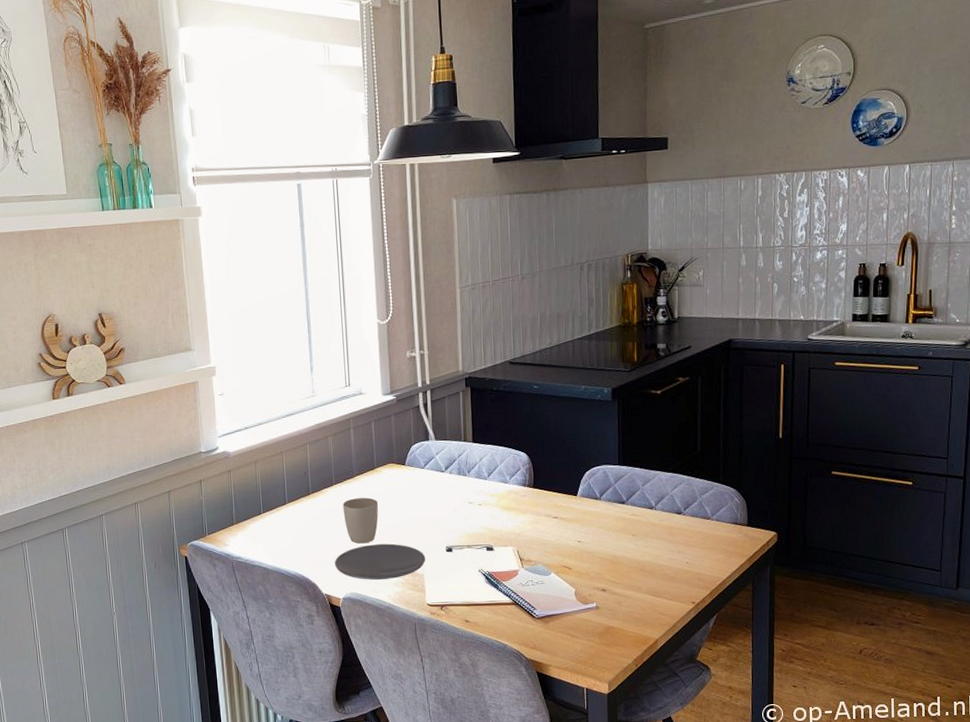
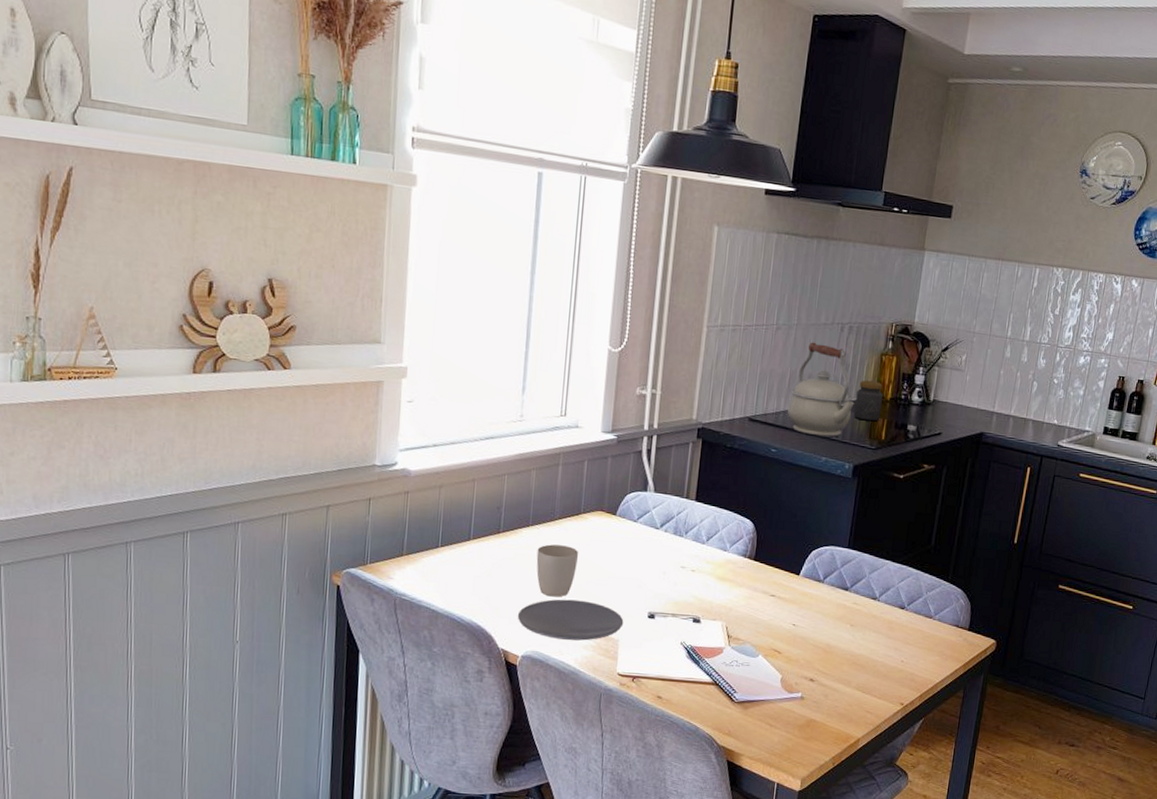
kettle: none [542,284,604,368] -> present [787,342,854,437]
jar: none [604,309,630,347] -> present [853,380,883,422]

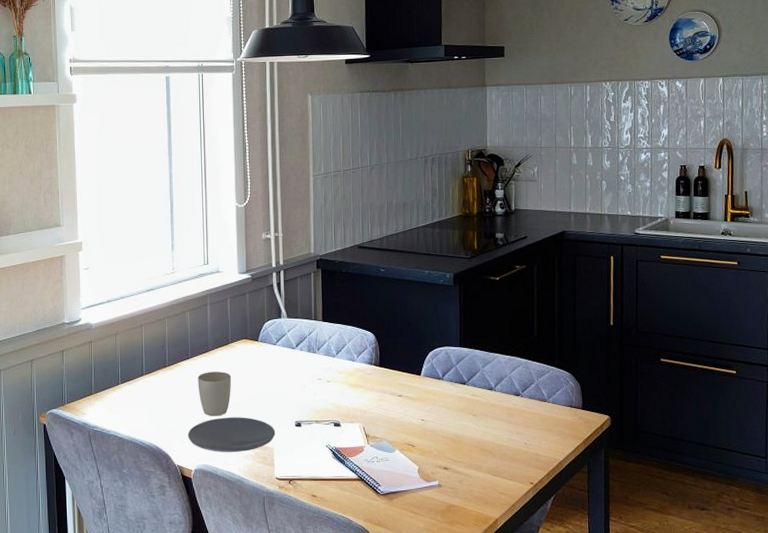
kettle: present [787,342,854,437] -> none [389,175,446,254]
jar: present [853,380,883,422] -> none [446,200,470,235]

